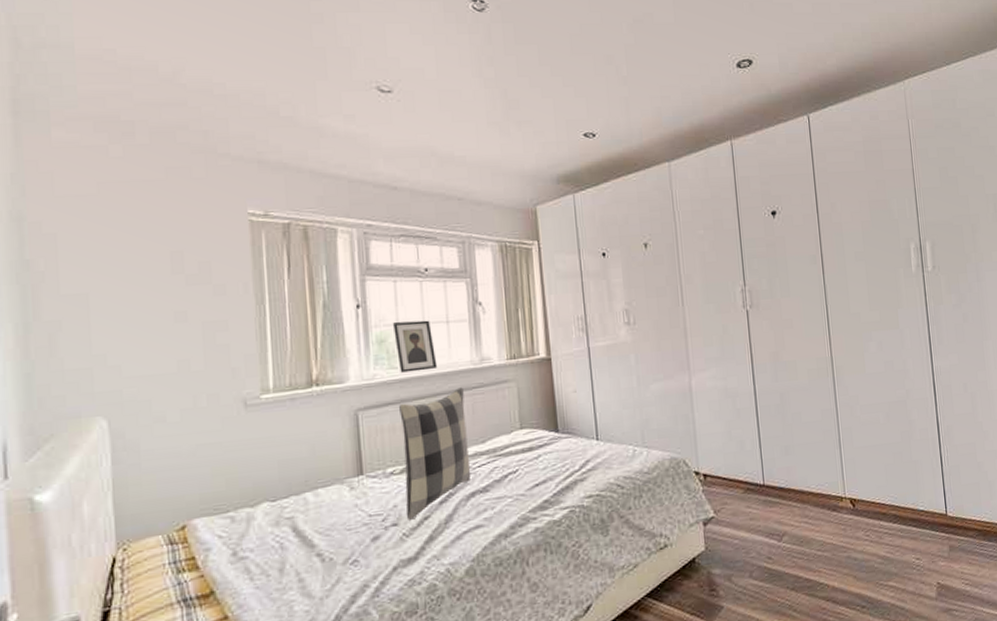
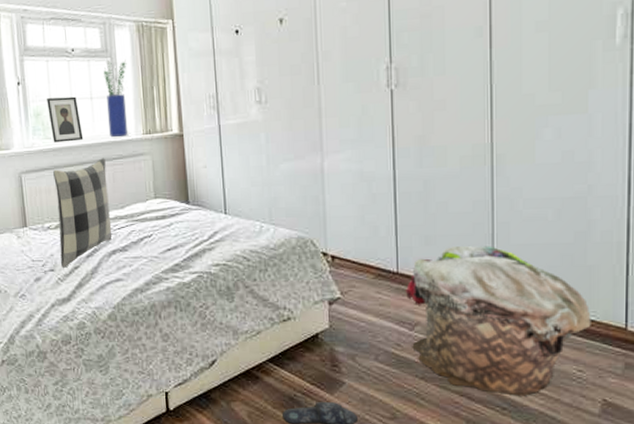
vase: none [462,280,491,364] -> present [103,59,129,137]
laundry basket: none [771,450,921,593] -> present [405,246,591,396]

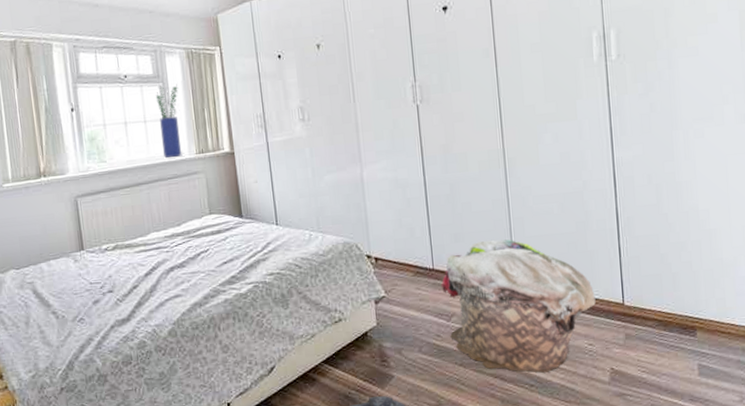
picture frame: present [47,96,84,143] -> none [101,120,139,166]
pillow: present [53,158,112,268] -> none [109,178,170,288]

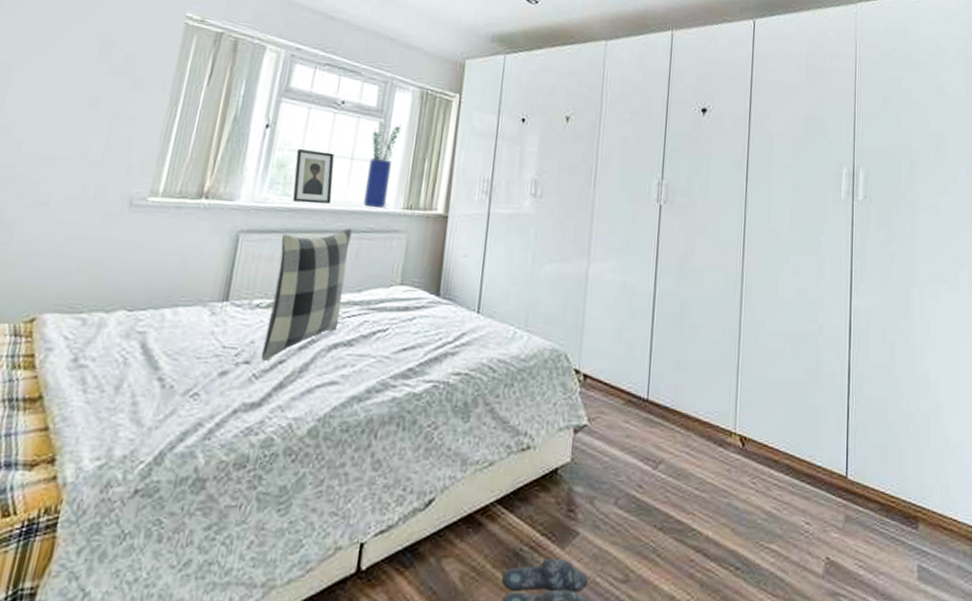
picture frame: none [101,120,139,166] -> present [292,149,335,205]
pillow: none [109,178,170,288] -> present [261,228,352,361]
laundry basket: present [440,239,596,373] -> none [653,375,818,553]

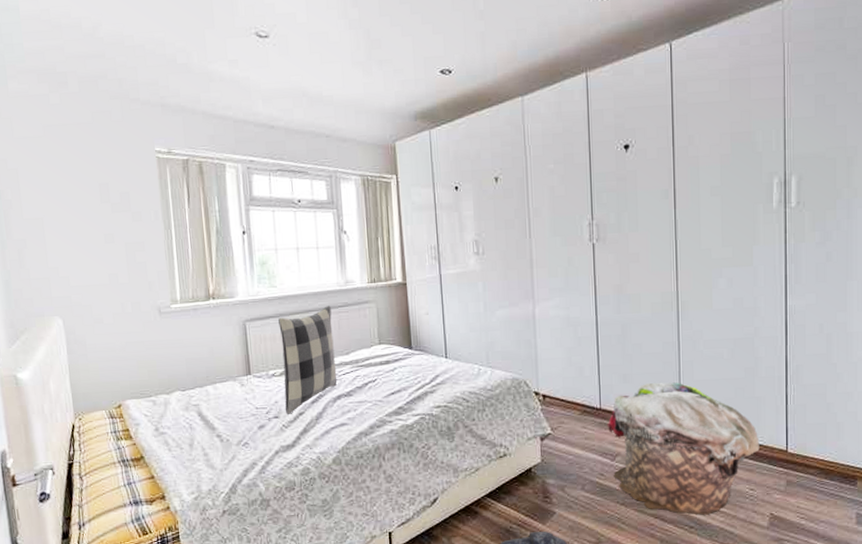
picture frame: present [292,149,335,205] -> none [273,246,309,291]
vase: present [363,122,402,208] -> none [329,211,354,285]
laundry basket: none [653,375,818,553] -> present [607,382,760,515]

